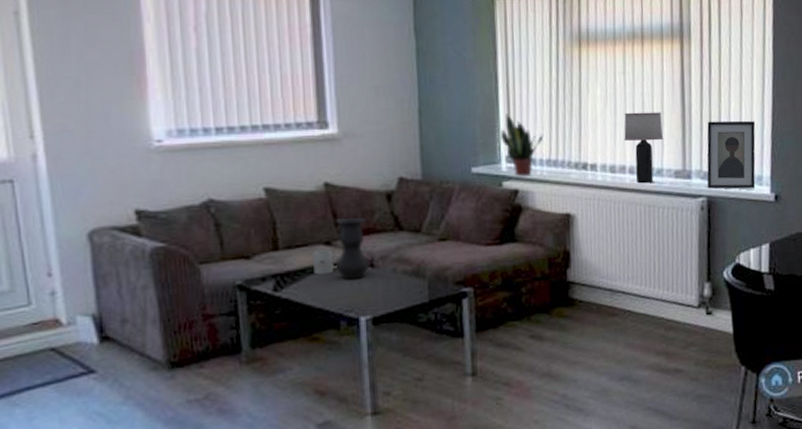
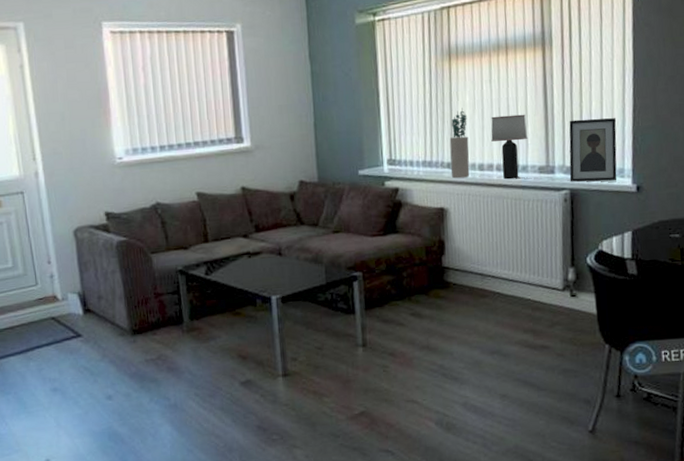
mug: present [312,250,341,276] -> none [233,242,256,262]
vase: present [335,218,369,281] -> none [251,215,278,267]
potted plant: present [501,114,544,178] -> none [382,123,420,178]
vase: none [578,101,600,181] -> present [449,108,470,179]

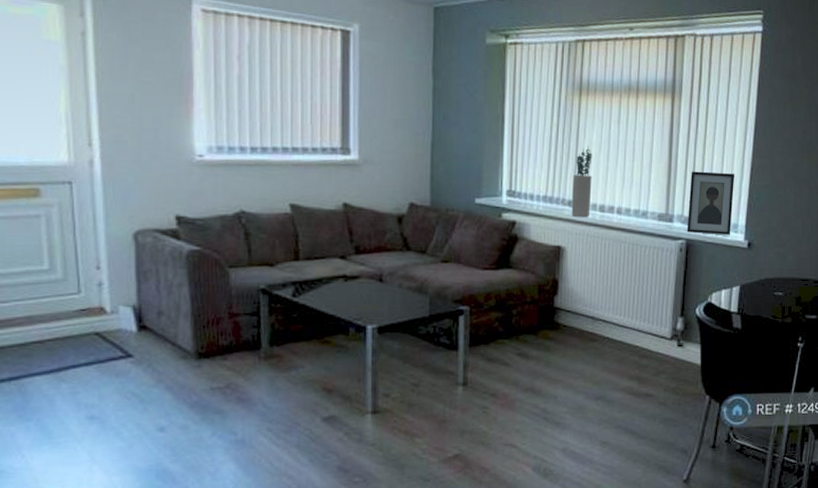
table lamp: present [491,114,528,180] -> none [614,158,651,224]

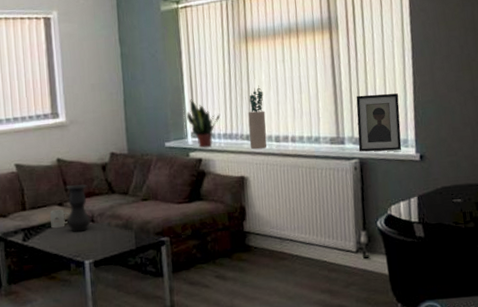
mug: none [328,263,354,286] -> present [49,210,70,229]
vase: none [348,236,378,293] -> present [66,184,91,233]
potted plant: none [504,152,542,211] -> present [187,99,221,149]

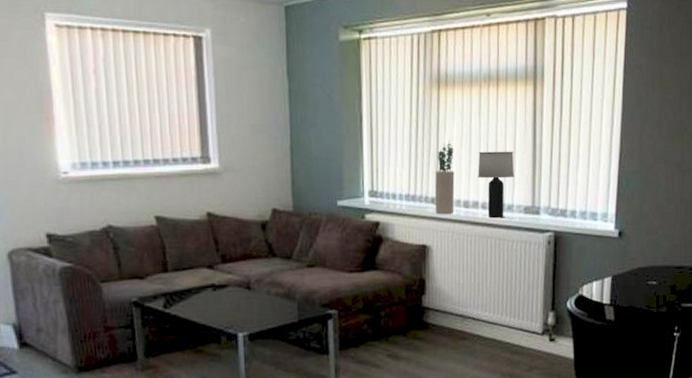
mug: present [49,210,70,229] -> none [196,273,222,295]
vase: present [66,184,91,233] -> none [217,245,246,301]
potted plant: present [187,99,221,149] -> none [364,151,404,211]
table lamp: none [285,90,320,150] -> present [478,151,515,219]
picture frame: present [356,93,402,152] -> none [554,160,603,226]

